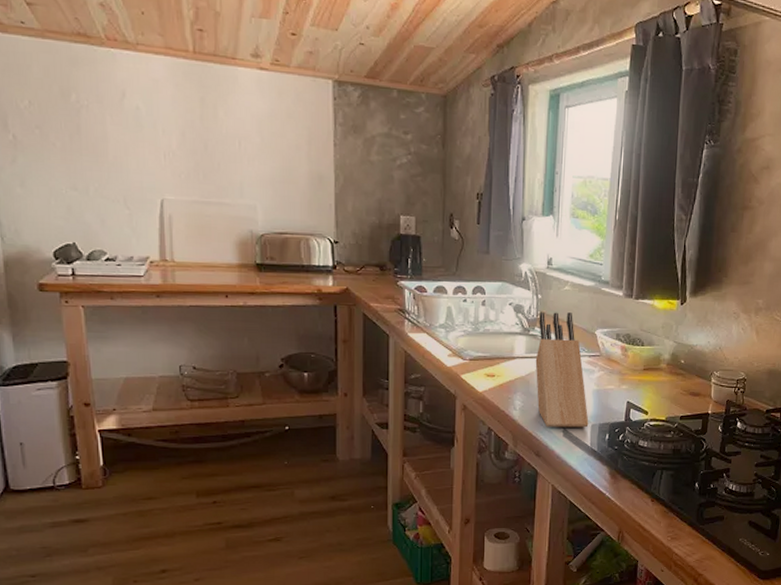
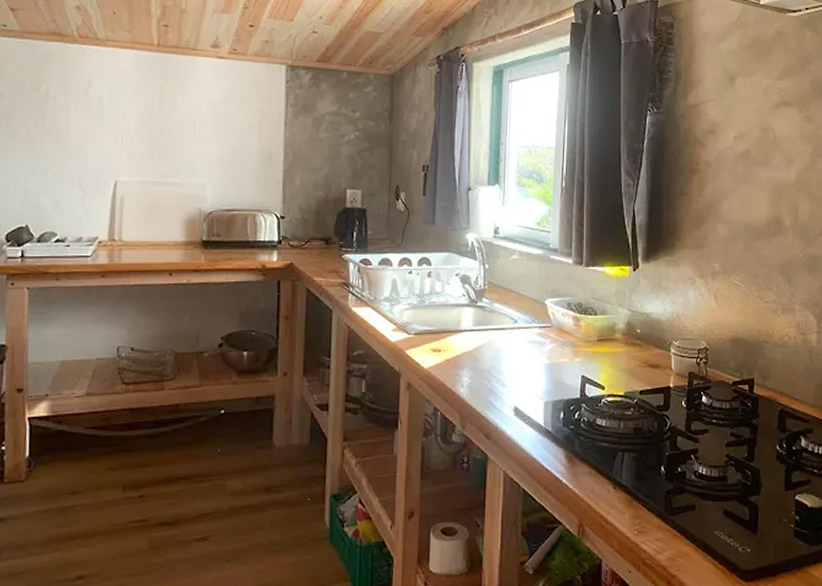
knife block: present [535,312,589,428] -> none [483,282,542,406]

